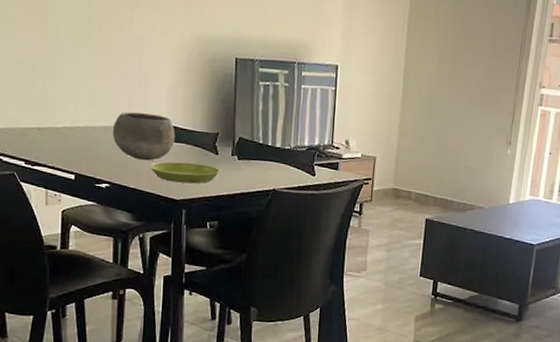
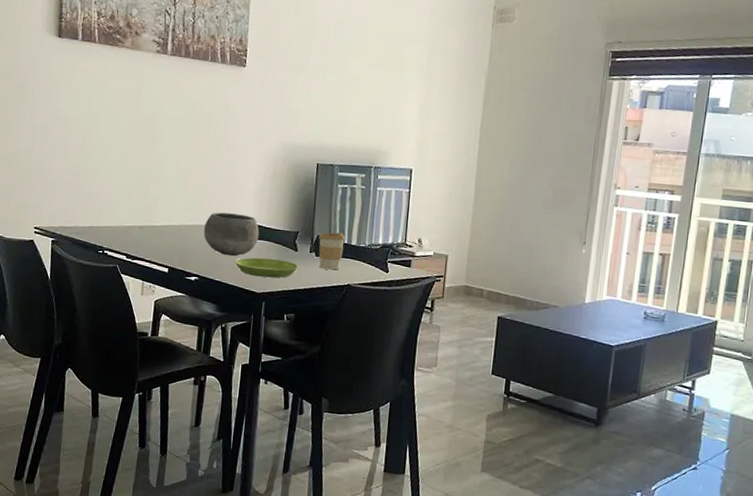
coffee cup: none [240,133,269,174] -> present [318,232,345,270]

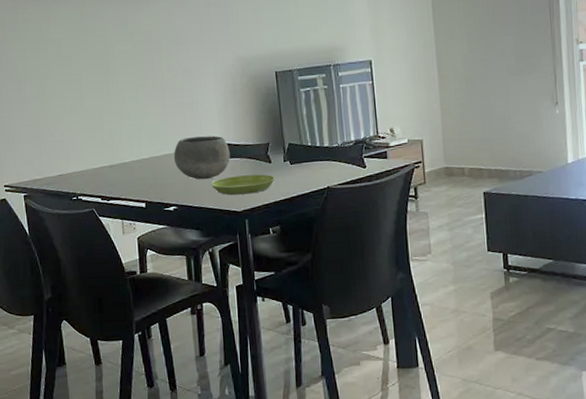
coffee cup: present [318,232,345,270] -> none [289,136,317,176]

